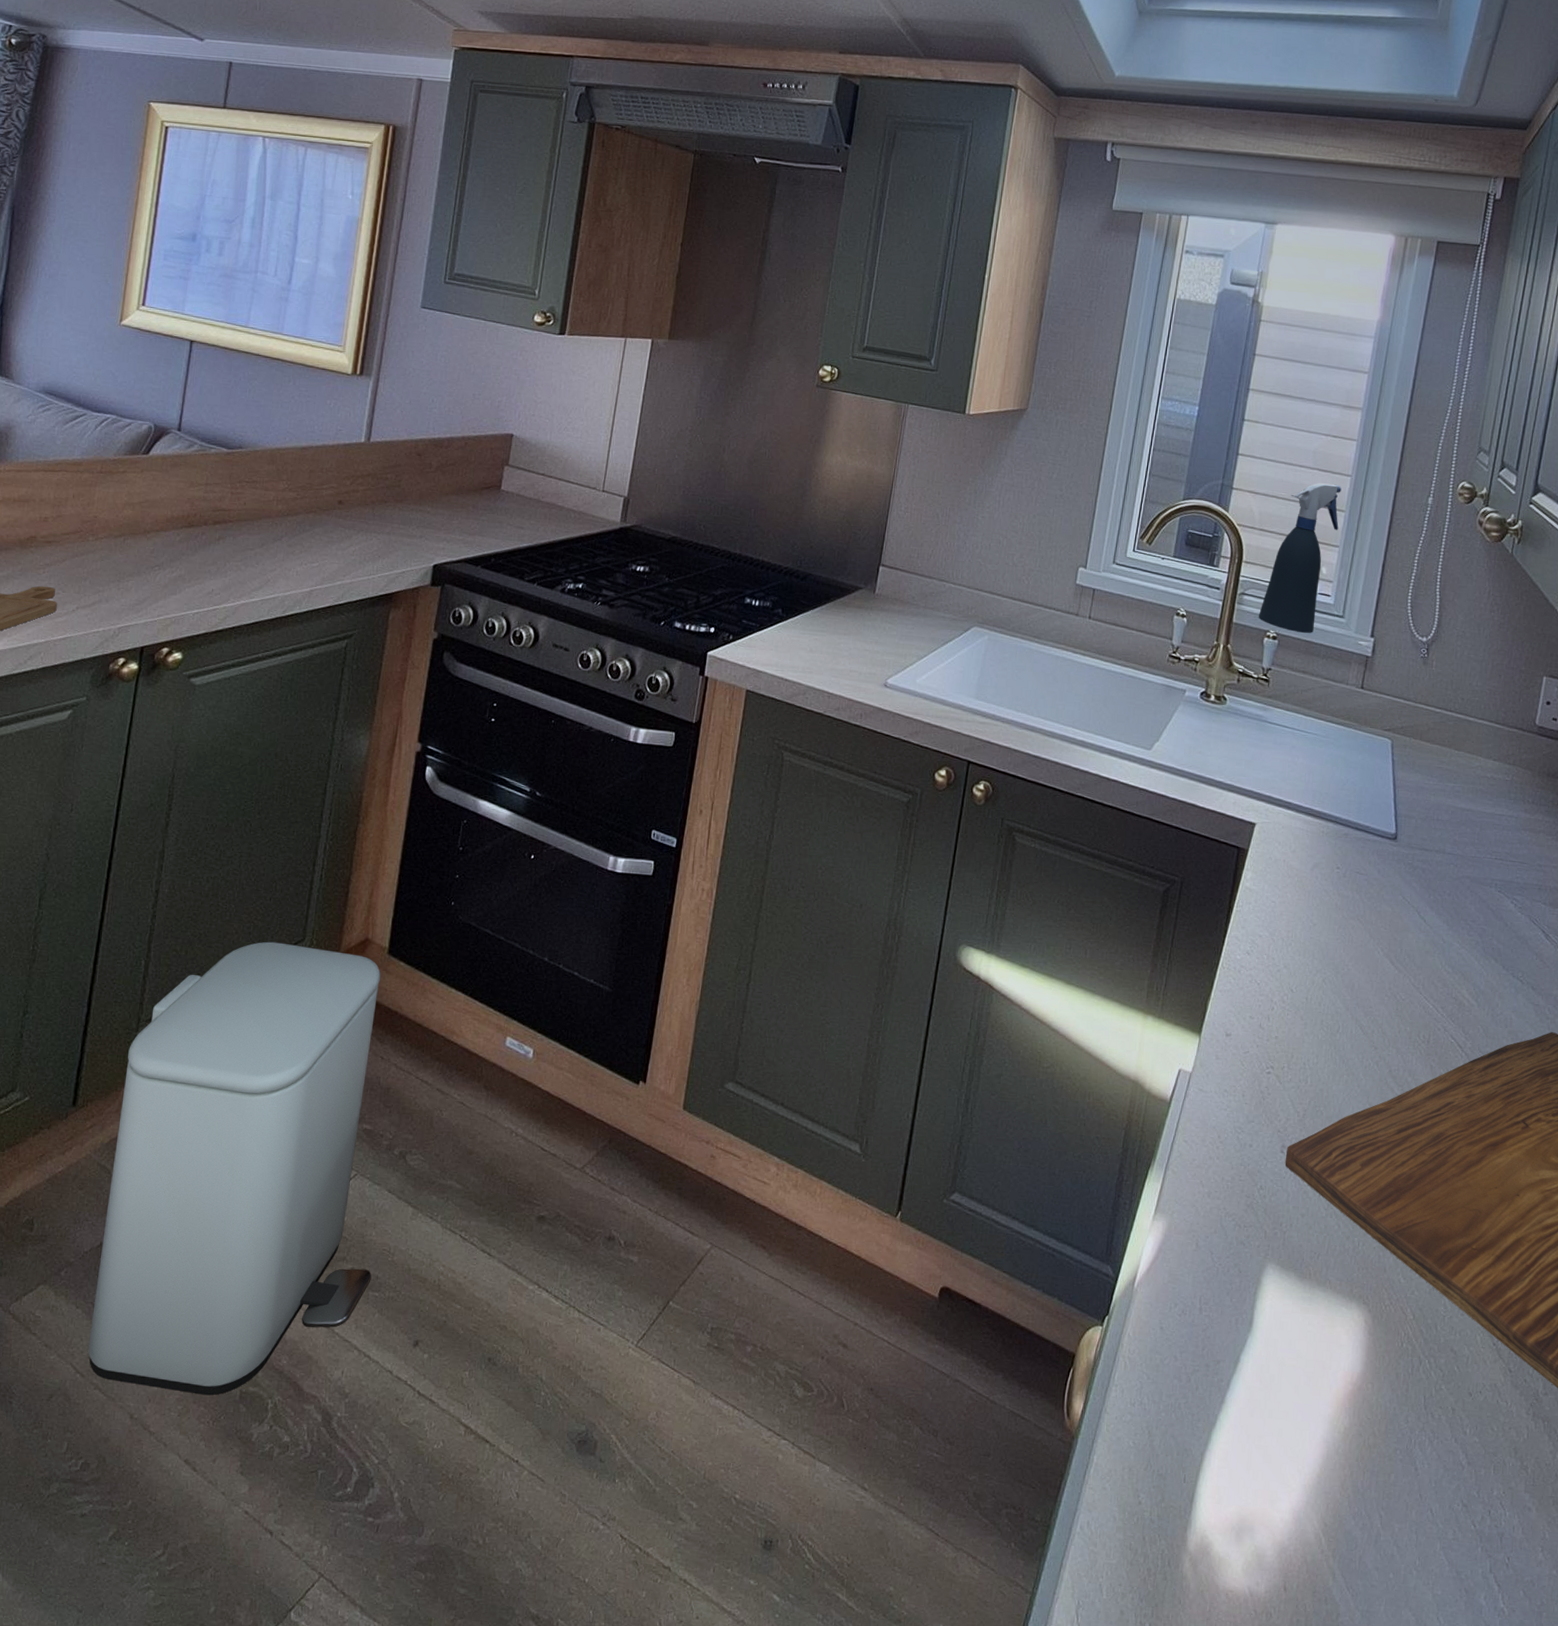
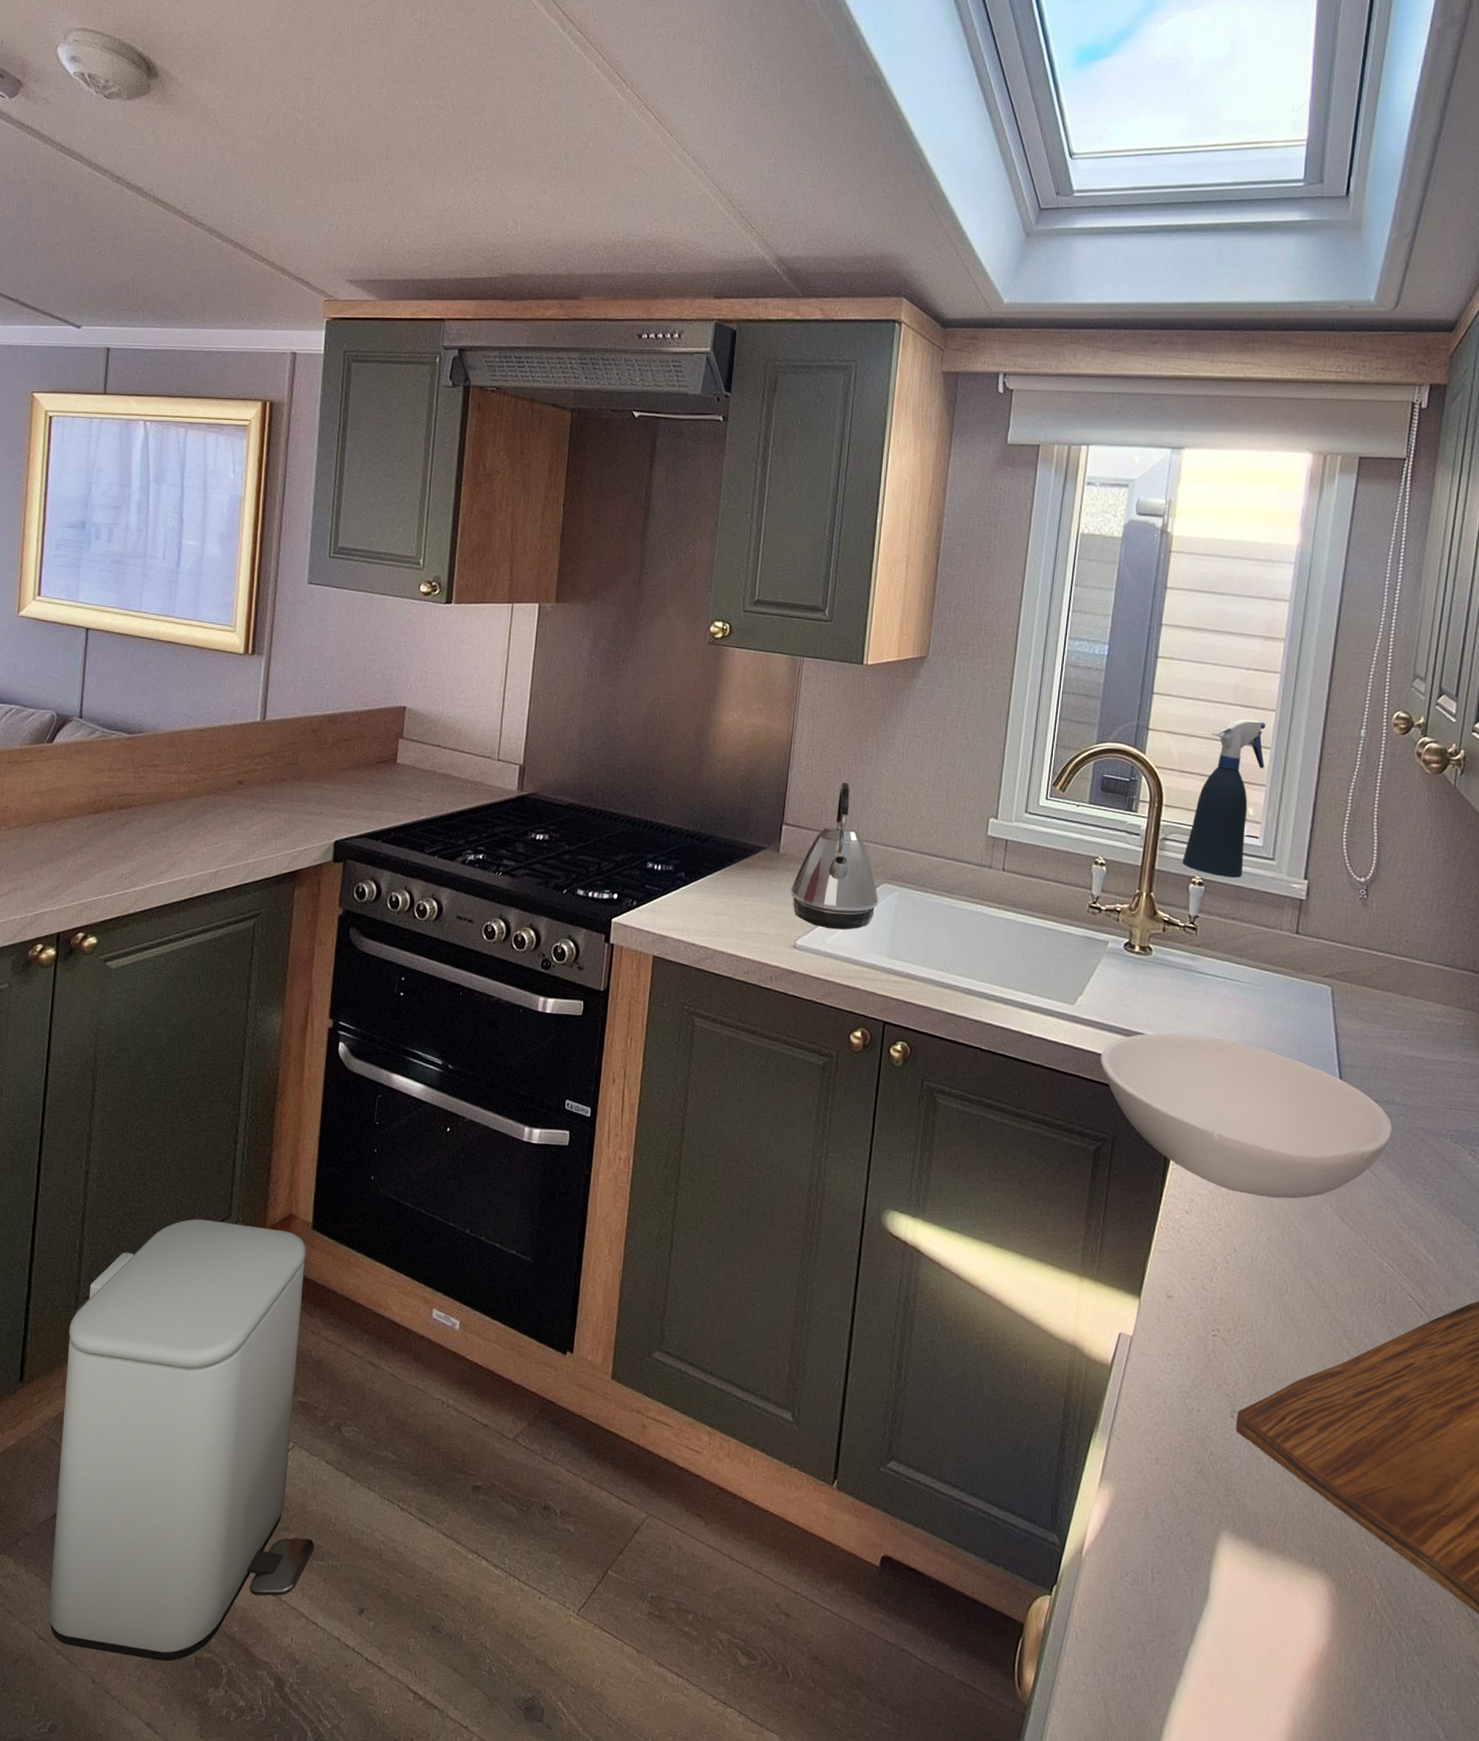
kettle: none [884,528,969,671] -> present [791,783,878,930]
bowl: none [1173,779,1442,942] -> present [1101,1033,1392,1199]

